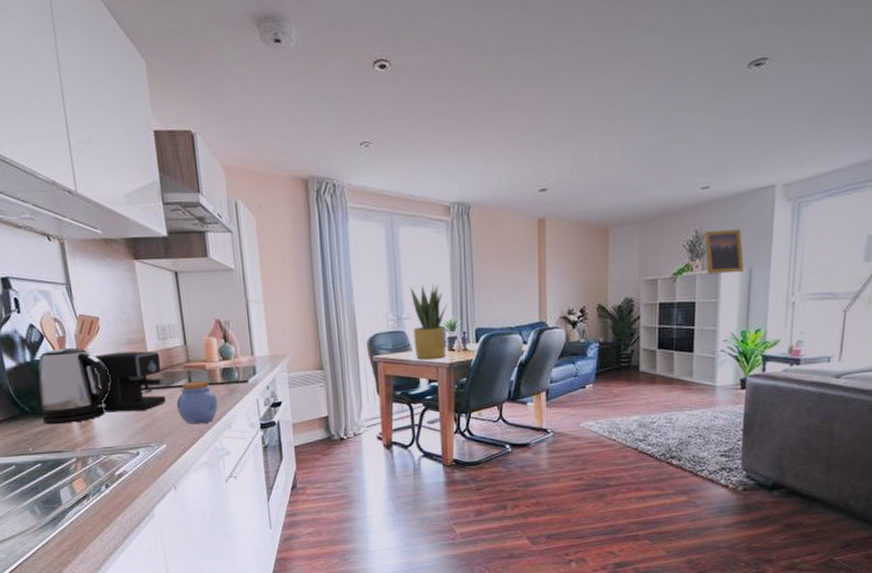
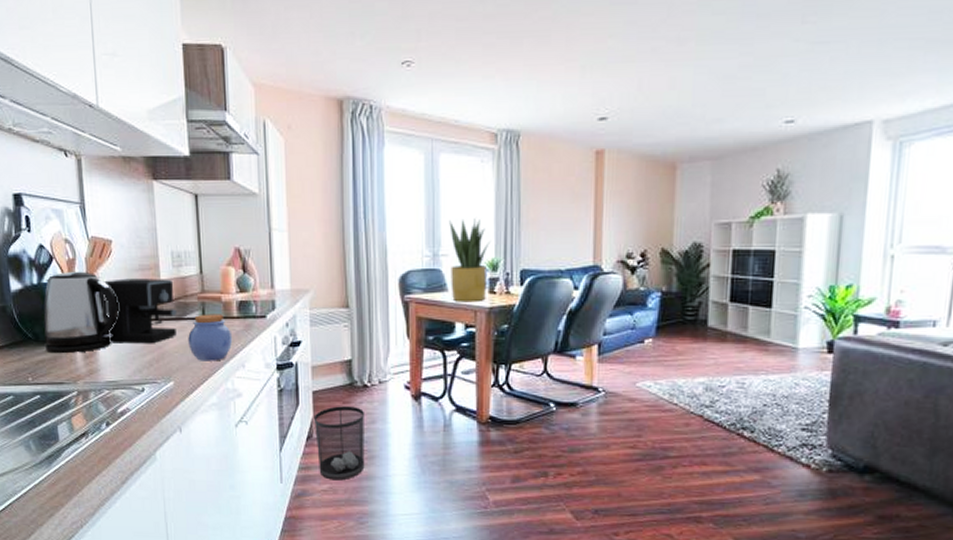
waste bin: none [296,458,345,524] -> present [313,406,365,481]
picture frame: present [704,229,744,274] -> none [788,170,834,220]

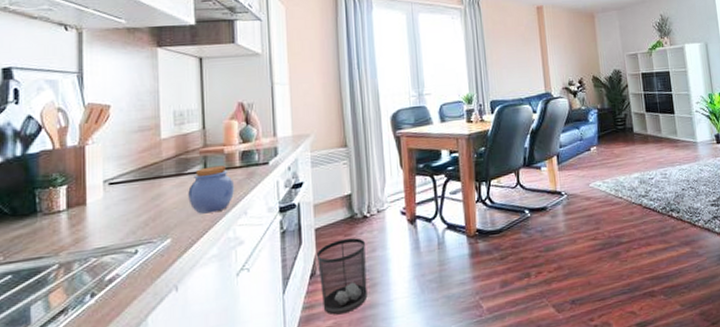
kettle: present [43,271,119,354] -> none [23,138,113,227]
coffee maker: present [102,278,177,344] -> none [96,137,177,208]
planter: present [449,218,490,303] -> none [430,63,465,133]

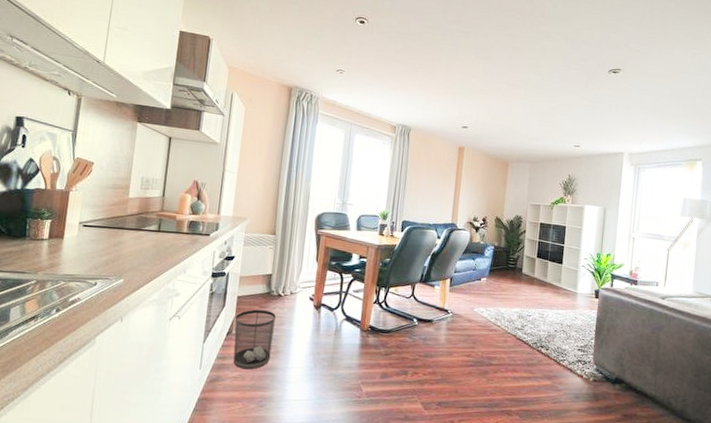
jar: present [188,165,235,214] -> none [142,228,181,266]

